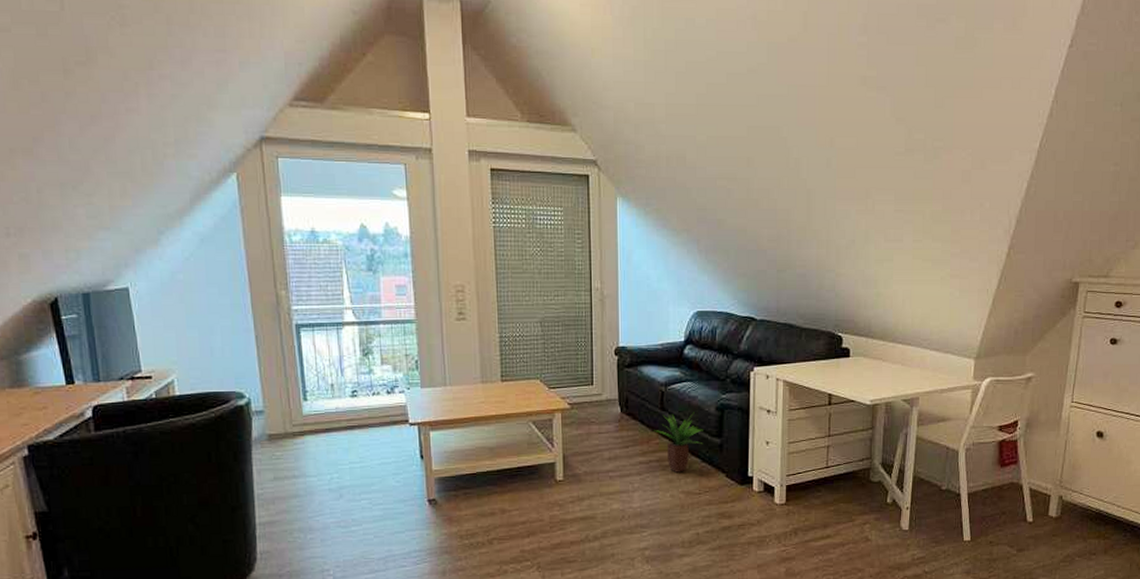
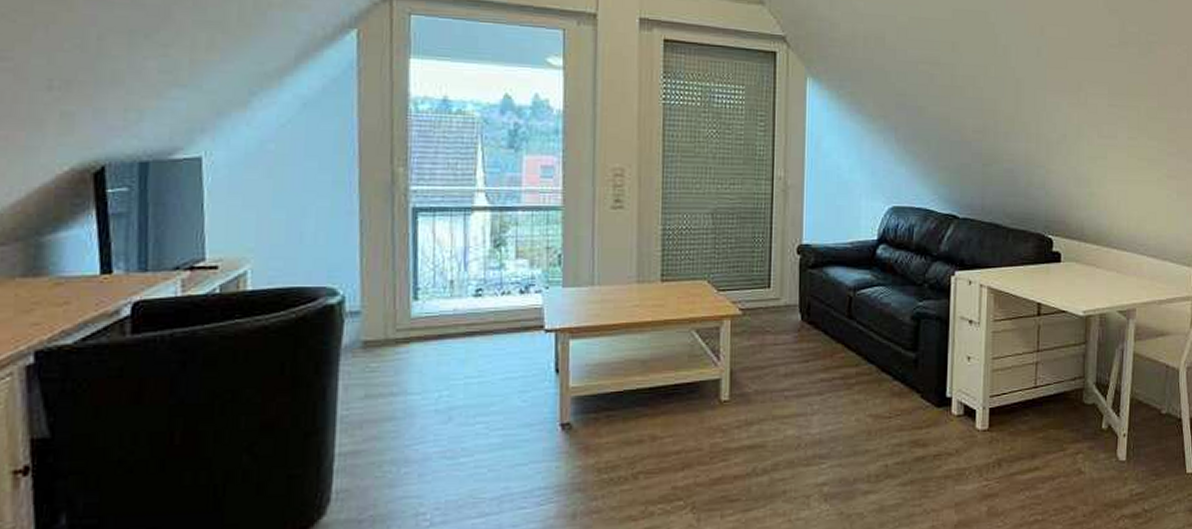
potted plant: present [654,412,703,473] -> none [839,321,896,392]

